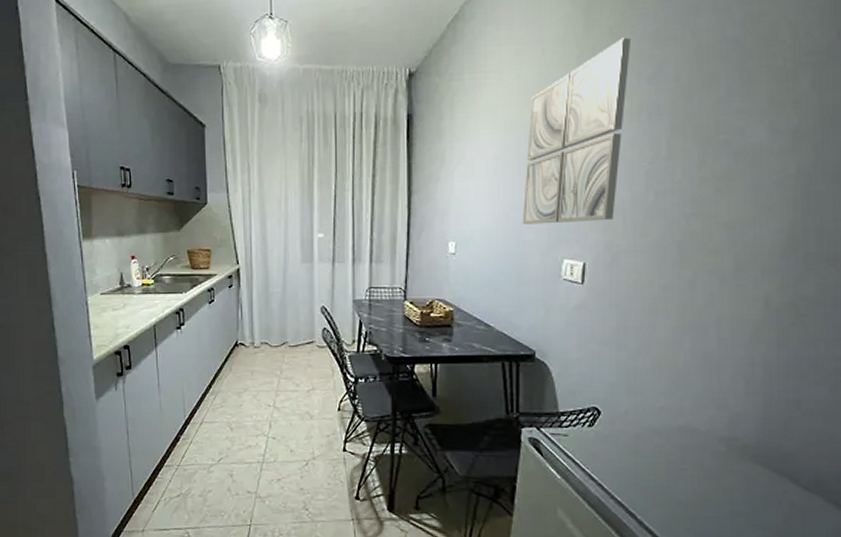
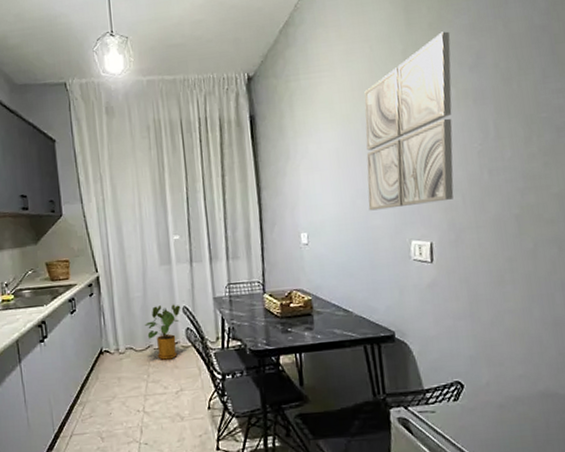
house plant: none [282,303,320,358] -> present [145,304,181,360]

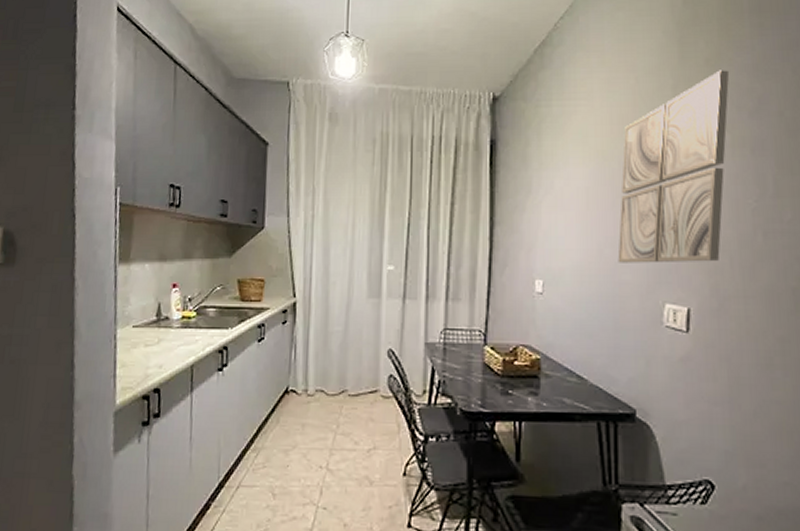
house plant: present [145,304,181,360] -> none [342,344,386,410]

